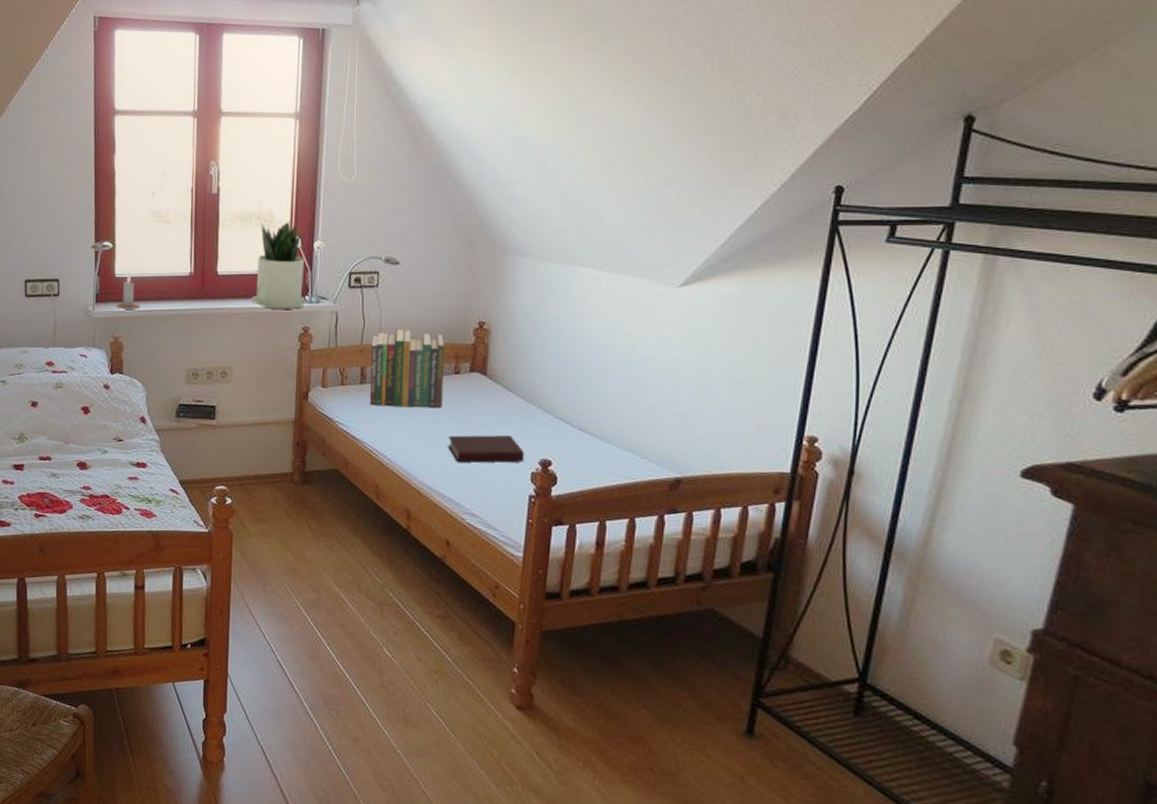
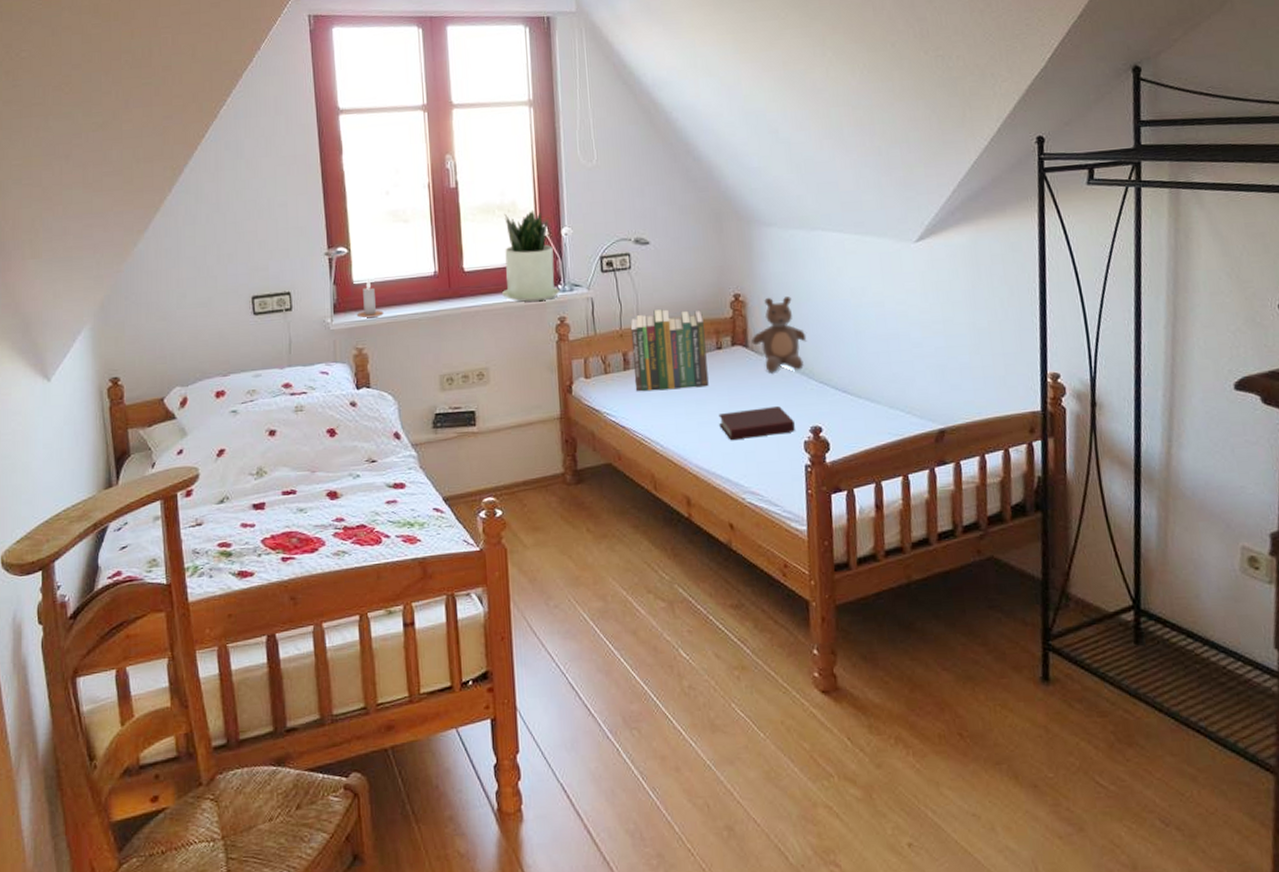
teddy bear: none [491,328,550,403] -> present [751,296,807,372]

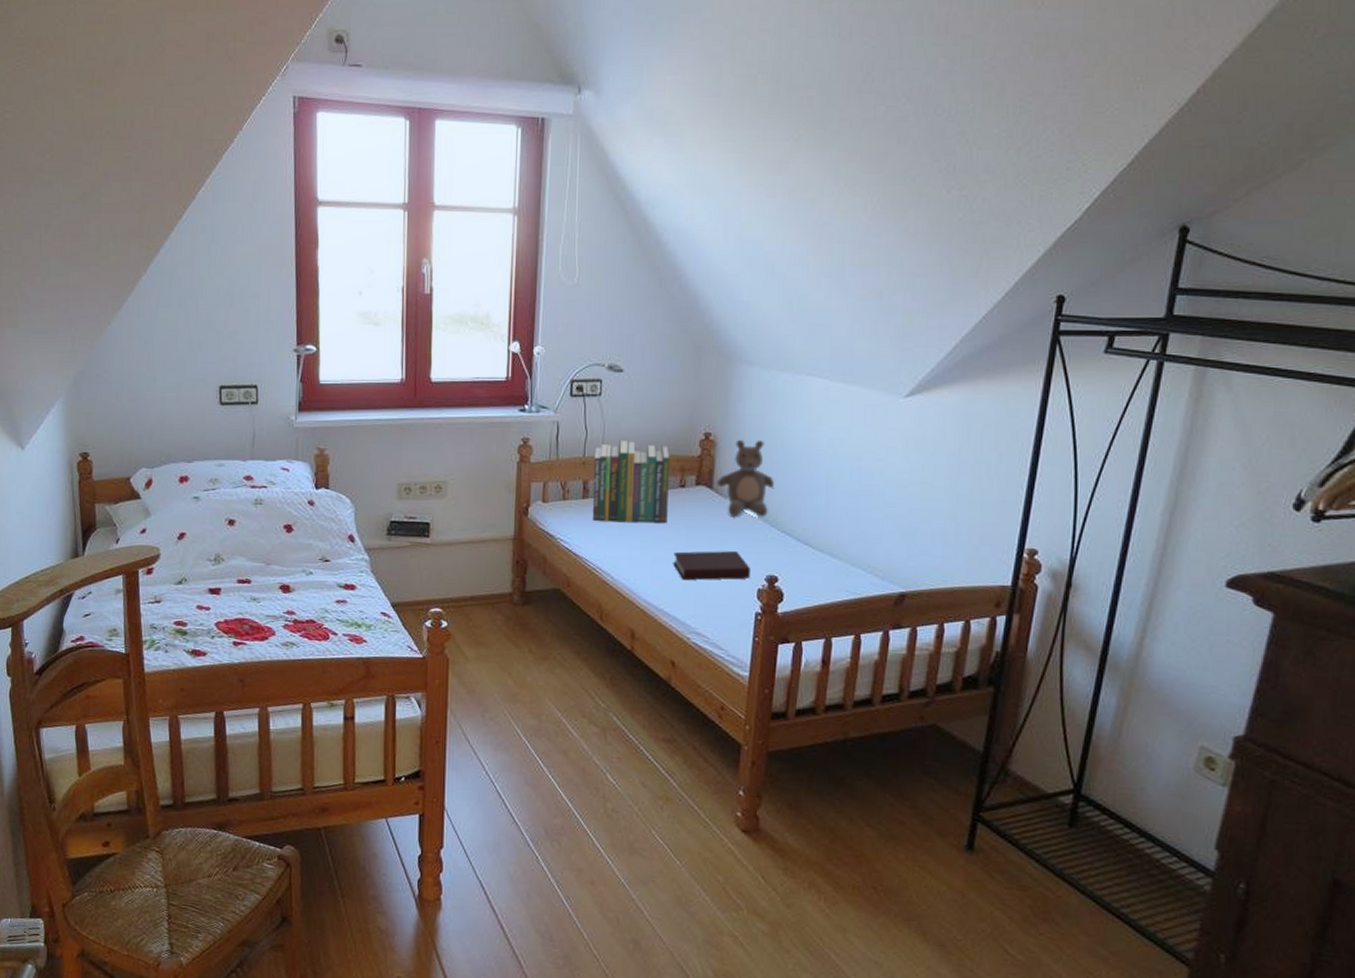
candle: present [356,277,384,319] -> none [320,378,348,420]
planter: present [501,209,560,302] -> none [466,324,526,419]

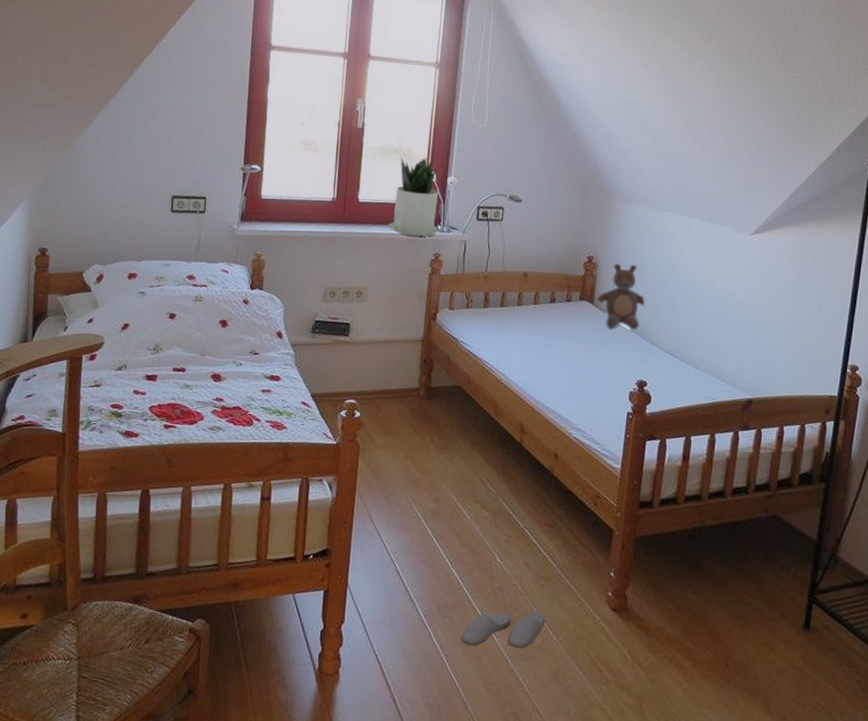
planter: none [466,324,526,419] -> present [387,156,439,237]
slippers: none [571,833,666,873] -> present [460,610,545,649]
books: present [592,441,671,524] -> none [492,259,559,332]
book: present [673,551,750,580] -> none [559,357,624,383]

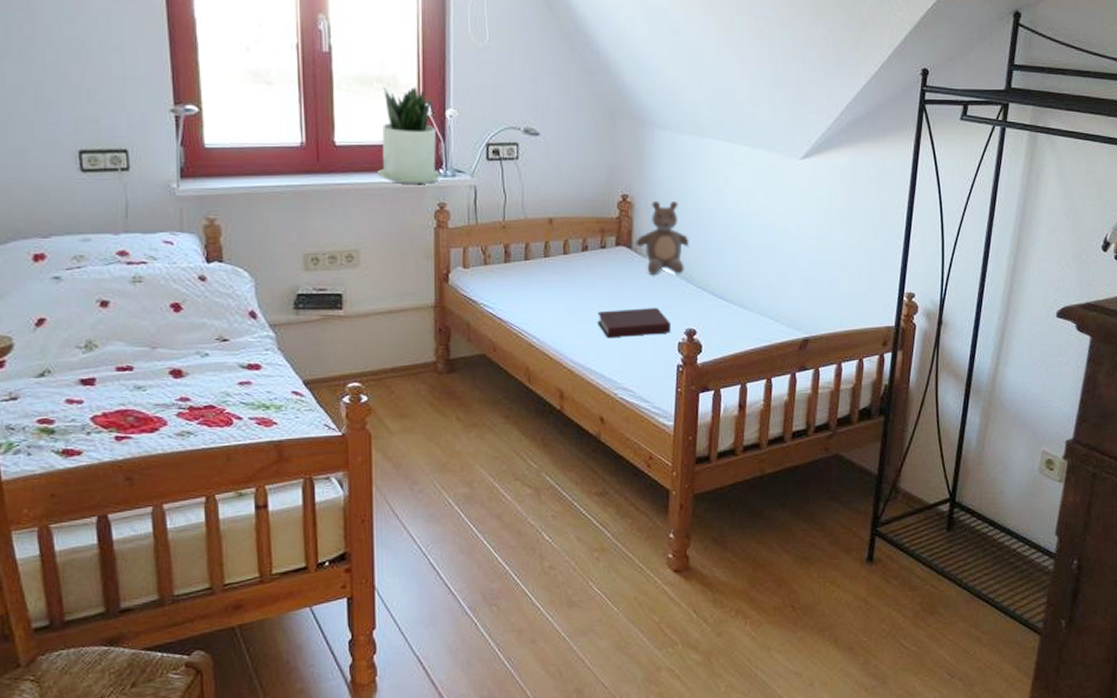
slippers: present [460,610,545,649] -> none [511,584,603,630]
book: none [559,357,624,383] -> present [597,308,671,337]

